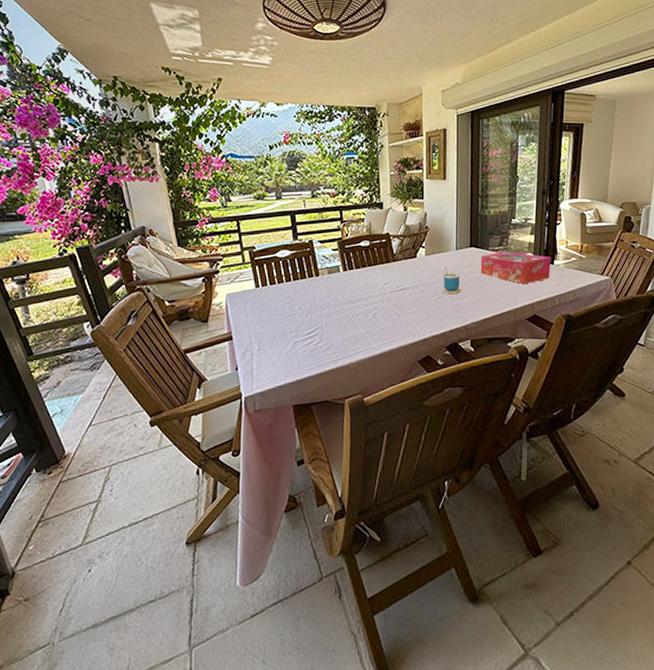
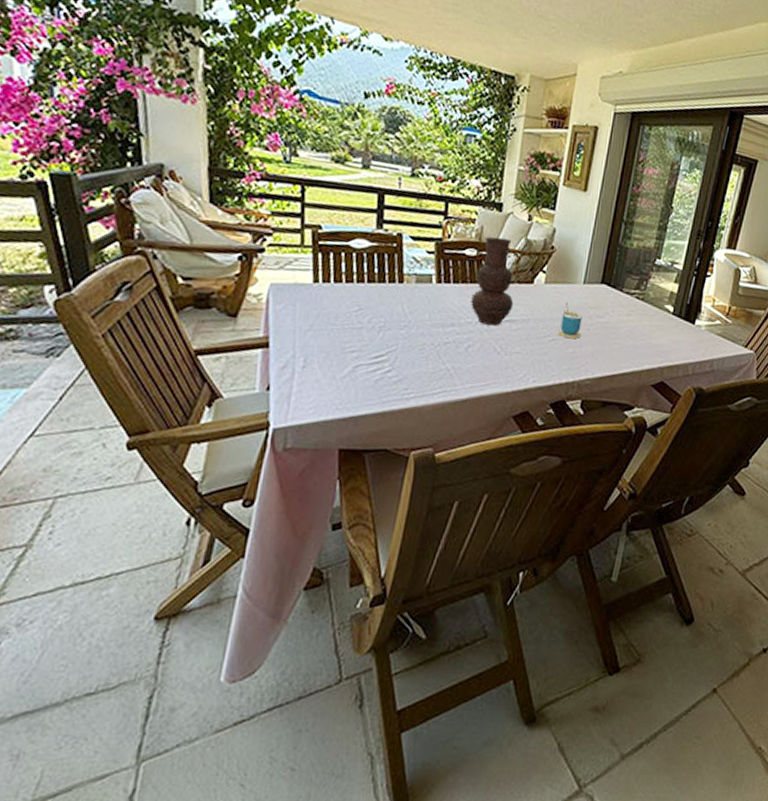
vase: none [370,228,404,296] -> present [469,237,514,326]
tissue box: present [480,251,551,285] -> none [608,296,693,343]

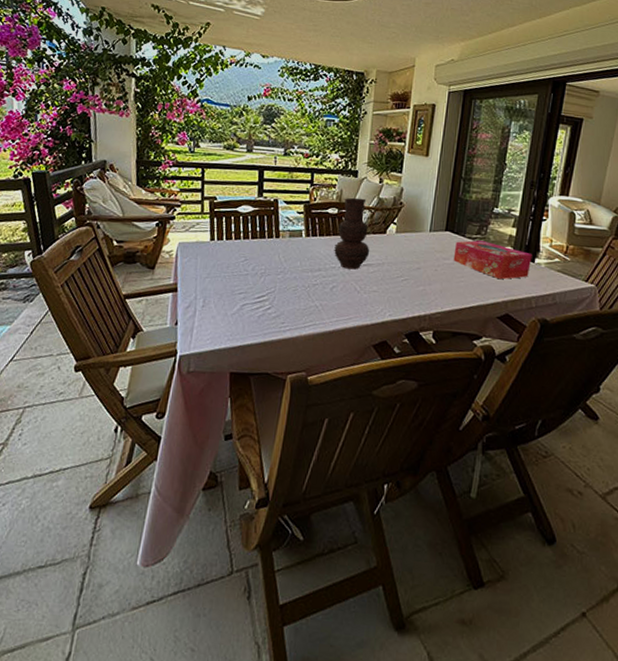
cup: present [557,302,582,339] -> none [408,247,430,279]
tissue box: none [608,296,693,343] -> present [453,240,532,280]

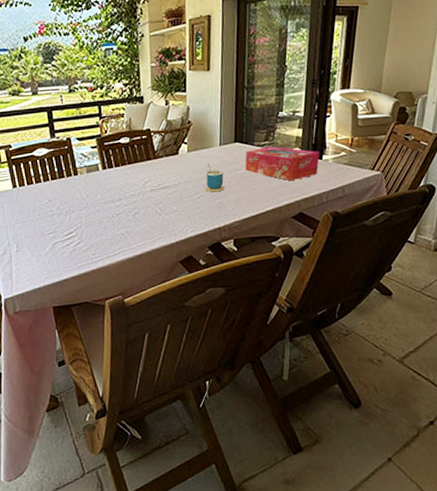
vase: present [333,197,370,270] -> none [130,123,166,194]
cup: none [408,247,430,279] -> present [204,163,225,192]

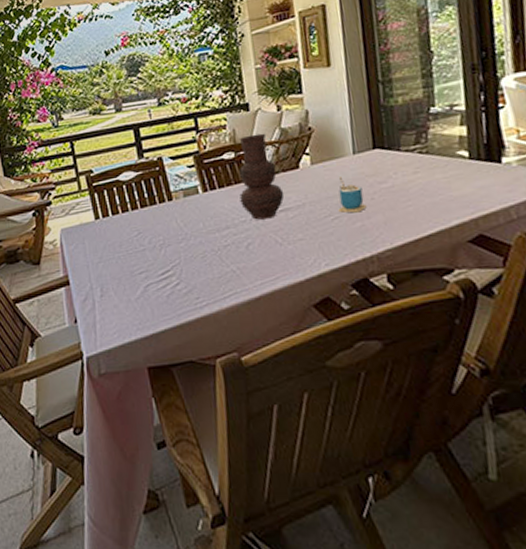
vase: none [130,123,166,194] -> present [239,133,285,220]
tissue box: present [245,146,320,181] -> none [390,150,498,194]

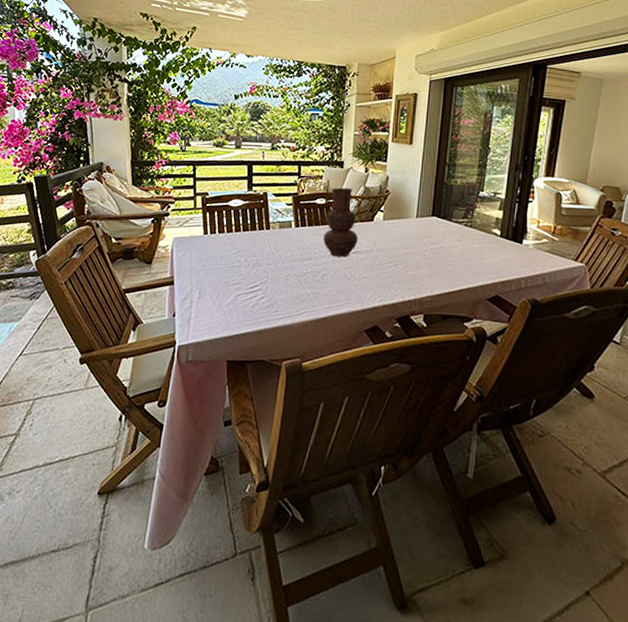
cup: present [338,177,367,213] -> none [397,233,419,264]

